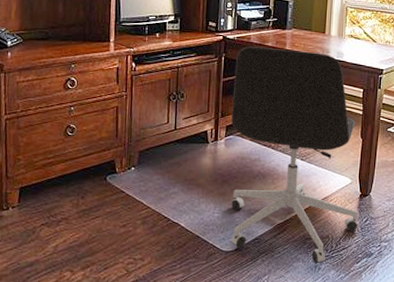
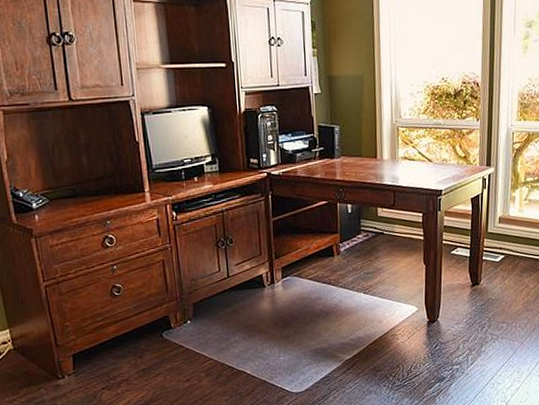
office chair: present [230,46,358,264] -> none [284,179,429,394]

